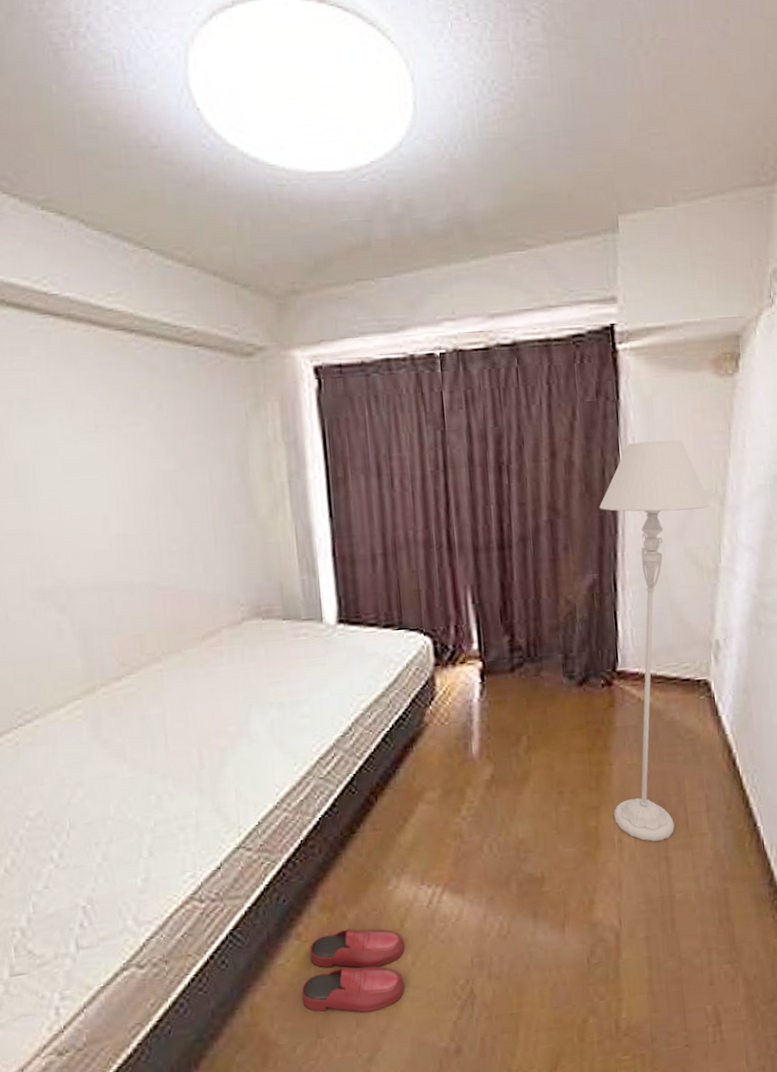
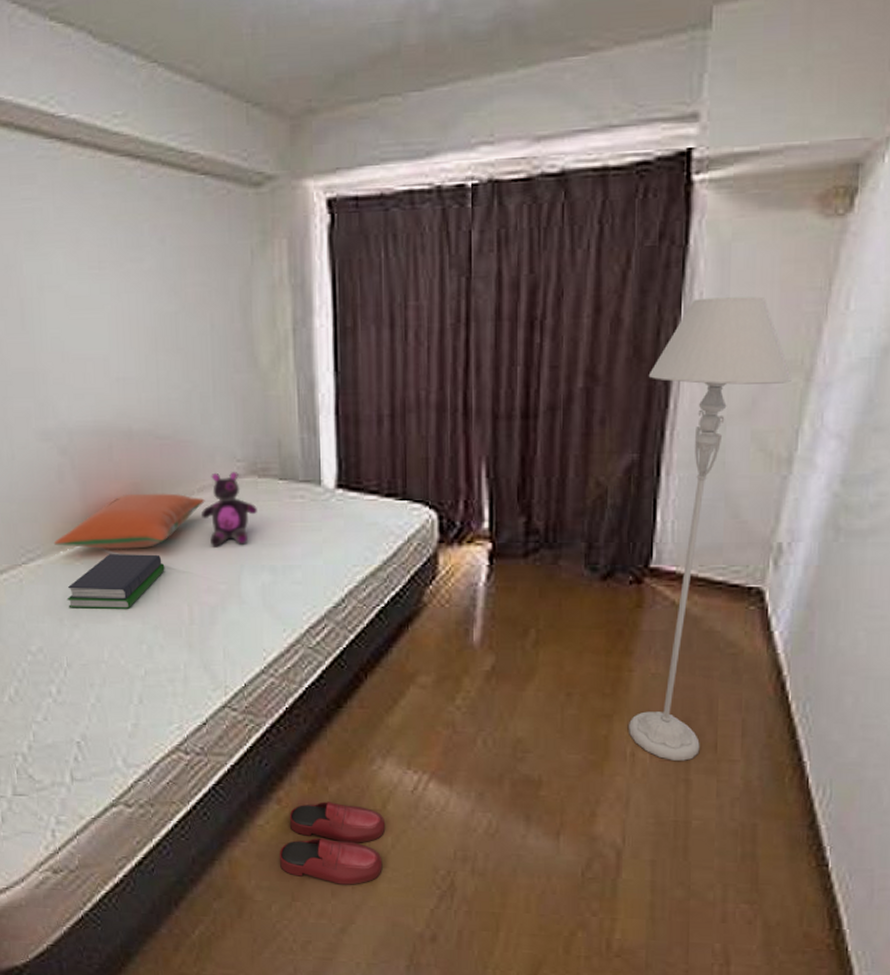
pillow: none [52,641,211,705] -> present [53,493,205,550]
book: none [68,702,172,767] -> present [66,554,165,609]
stuffed animal: none [206,616,264,690] -> present [200,472,258,547]

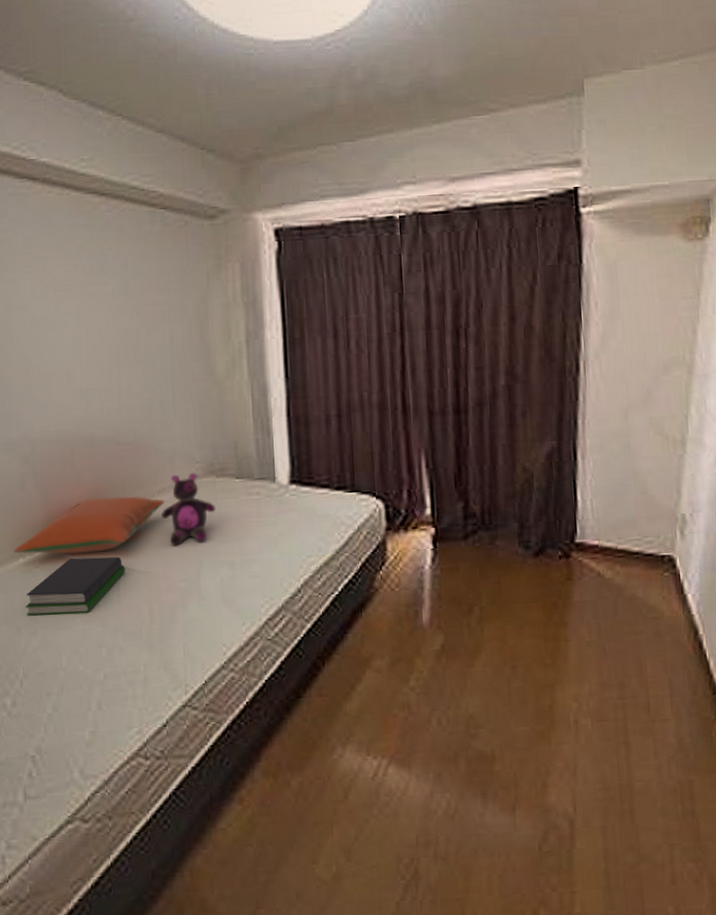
slippers: present [280,802,386,885] -> none [243,796,349,885]
floor lamp: present [628,296,792,761] -> none [559,305,677,725]

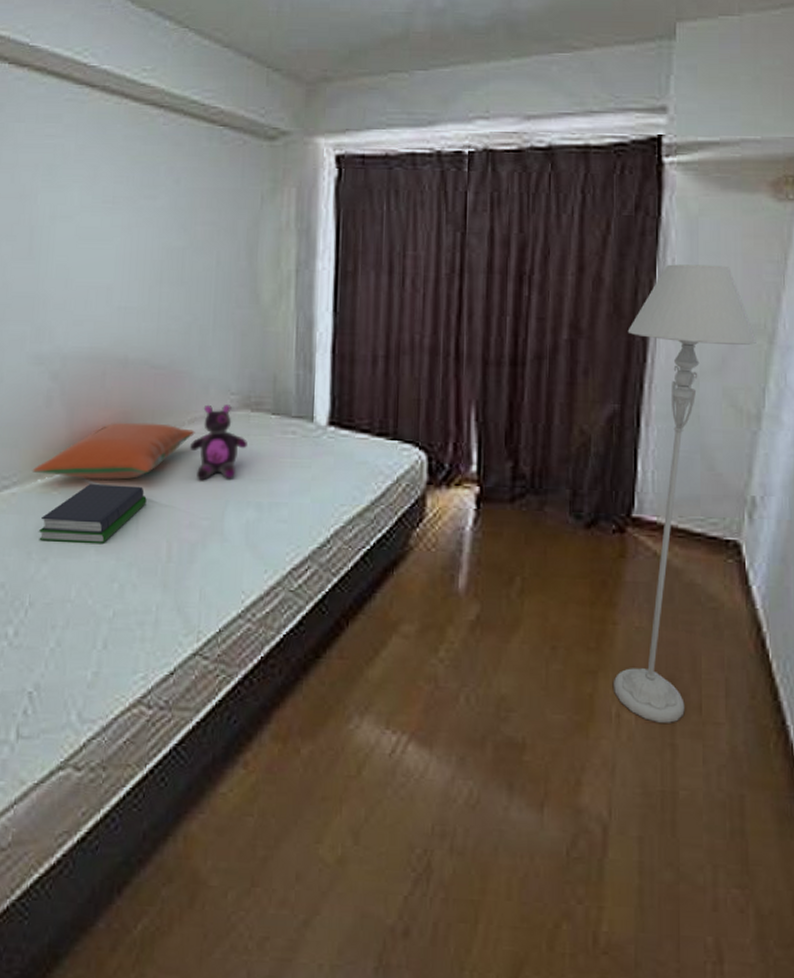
floor lamp: none [559,305,677,725] -> present [612,264,756,723]

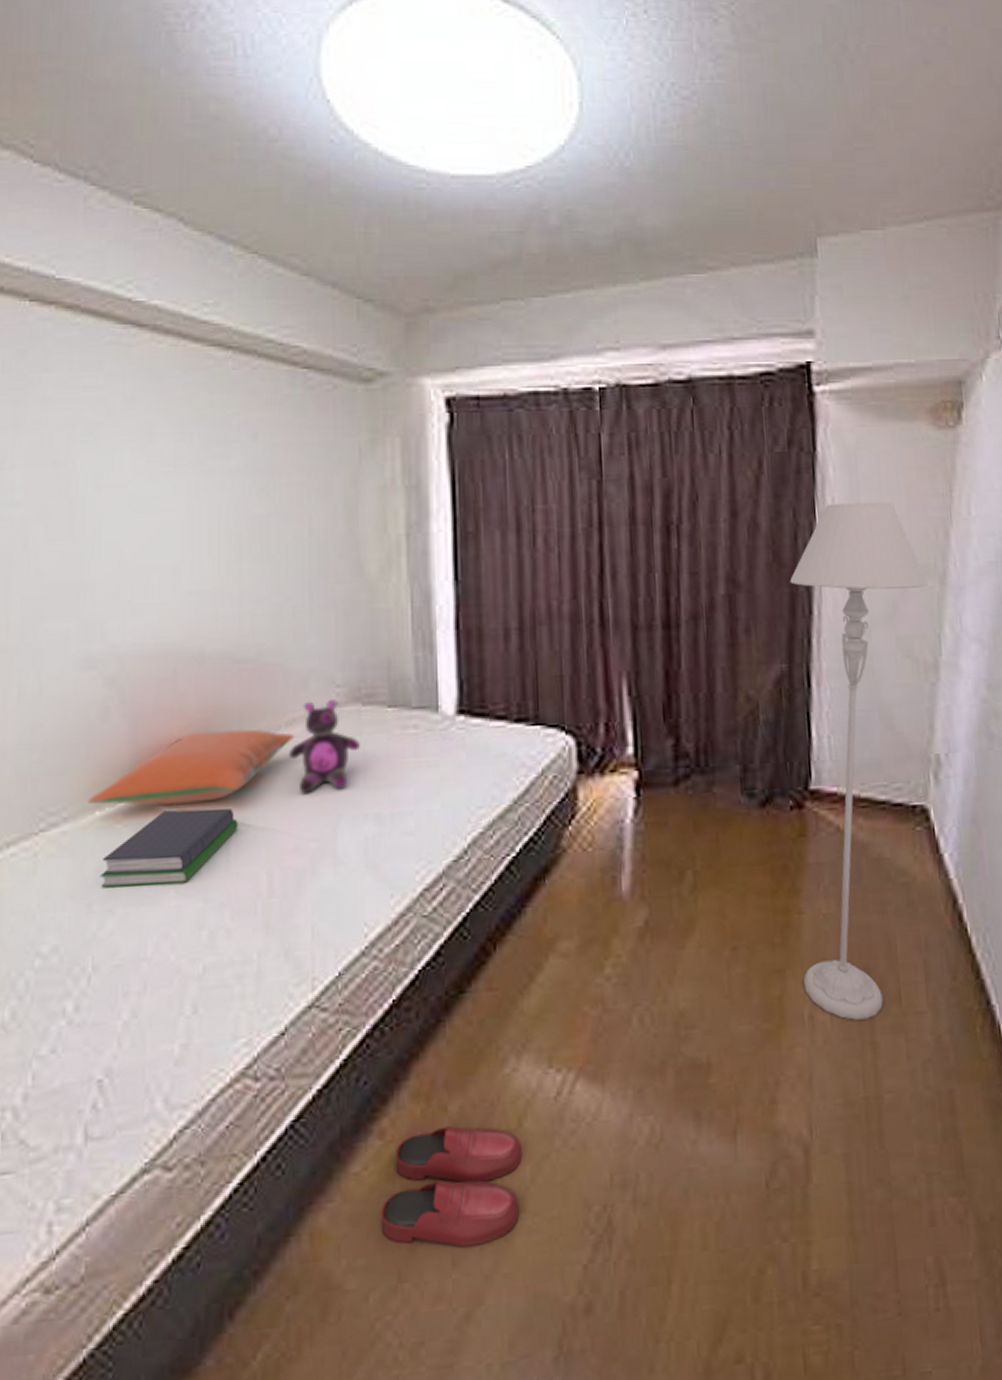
slippers: none [241,766,360,867] -> present [382,1126,523,1248]

